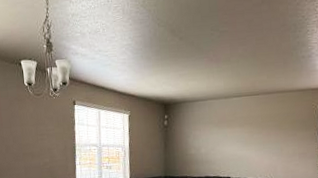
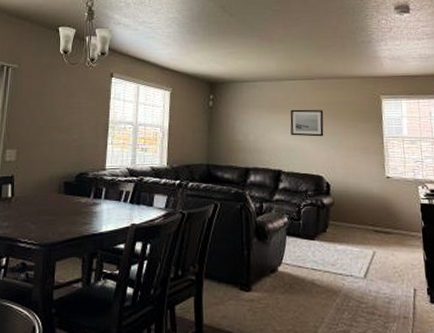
wall art: none [237,122,267,147] -> present [290,109,324,137]

